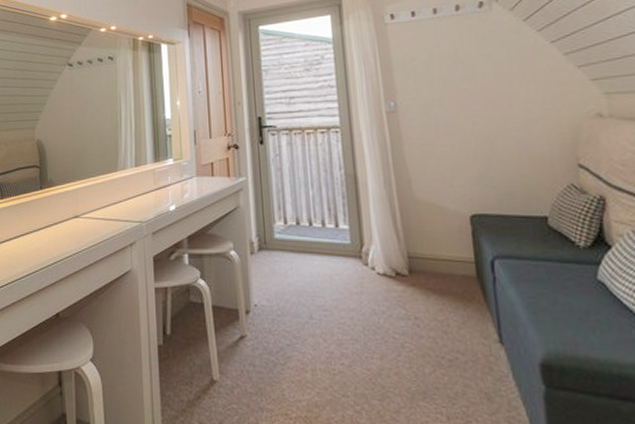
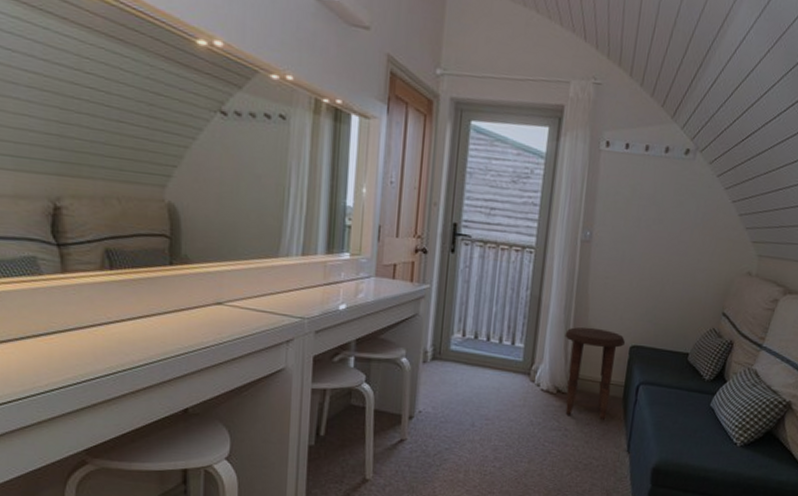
side table: none [390,199,462,304] -> present [565,327,625,420]

